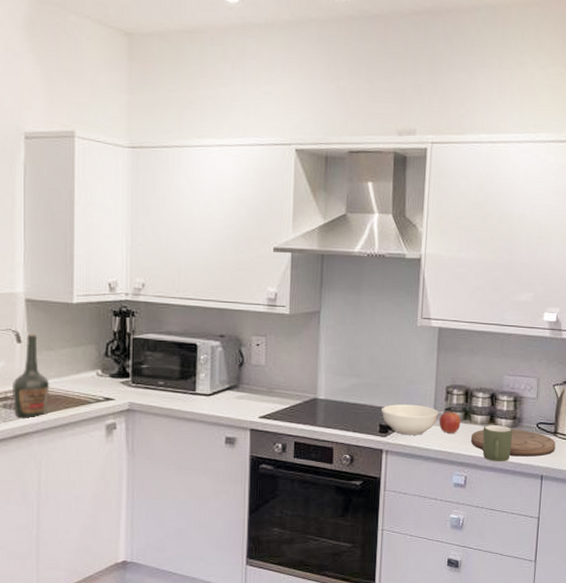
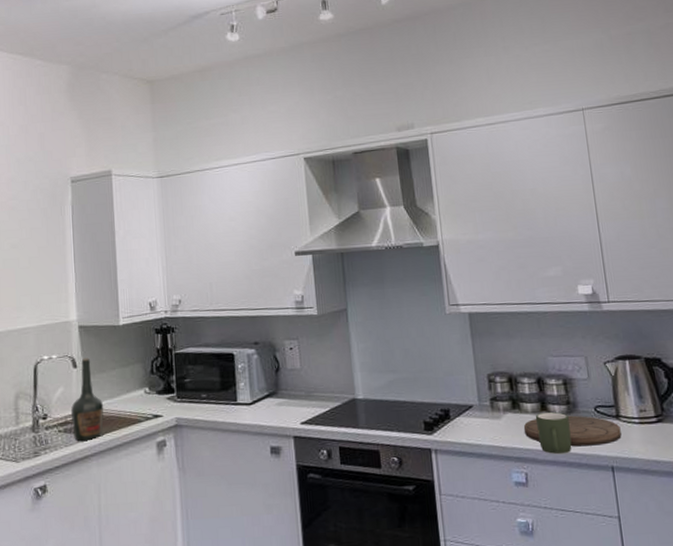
bowl: present [381,404,439,435] -> none [422,396,485,431]
fruit: present [439,411,461,433] -> none [485,400,511,426]

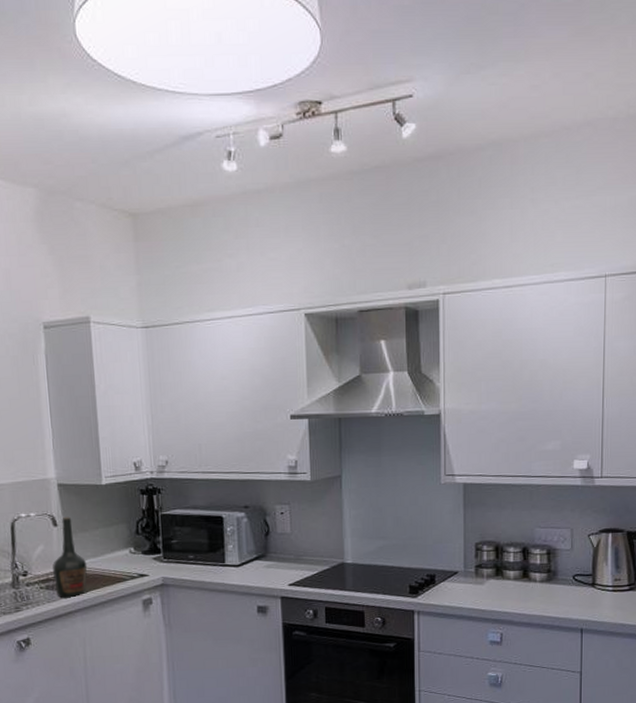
cutting board: present [524,415,622,447] -> none [505,582,594,611]
mug: present [535,411,572,455] -> none [516,579,548,618]

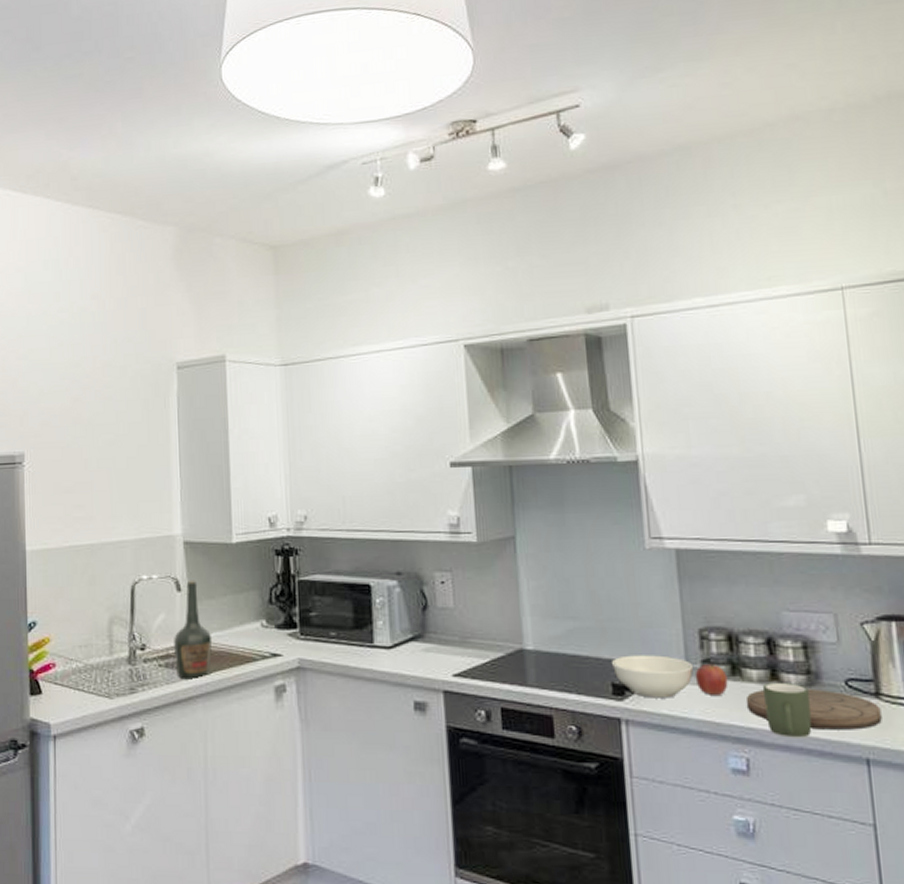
bowl: none [409,563,470,595] -> present [611,655,694,698]
fruit: none [470,567,493,591] -> present [694,663,729,695]
cutting board: none [505,582,594,611] -> present [747,689,882,730]
mug: none [516,579,548,618] -> present [762,682,812,738]

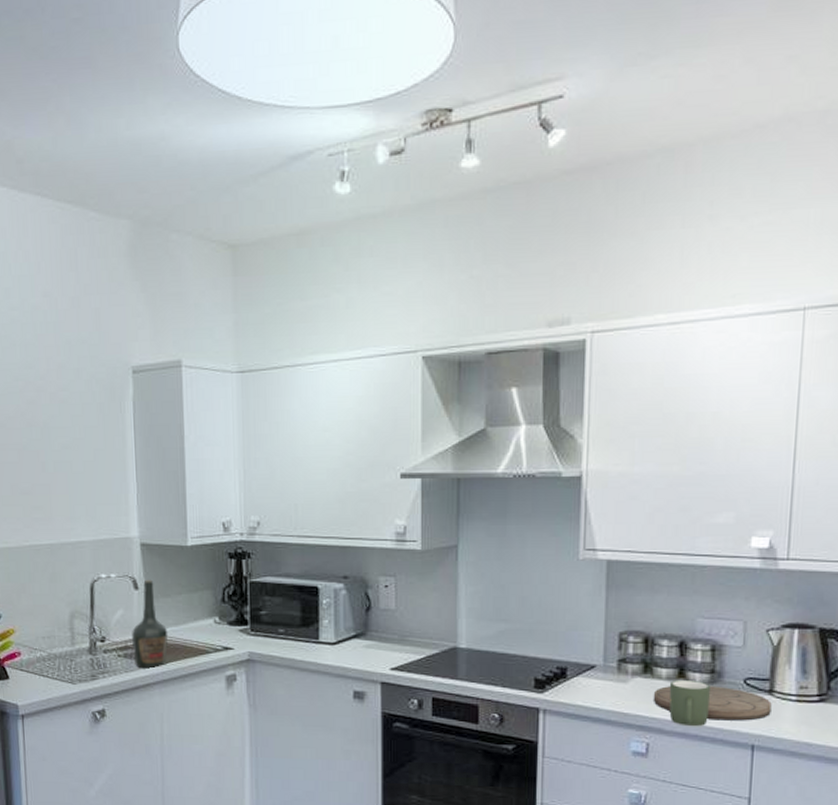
bowl: present [611,655,694,698] -> none [535,654,611,692]
fruit: present [694,663,729,695] -> none [610,662,640,690]

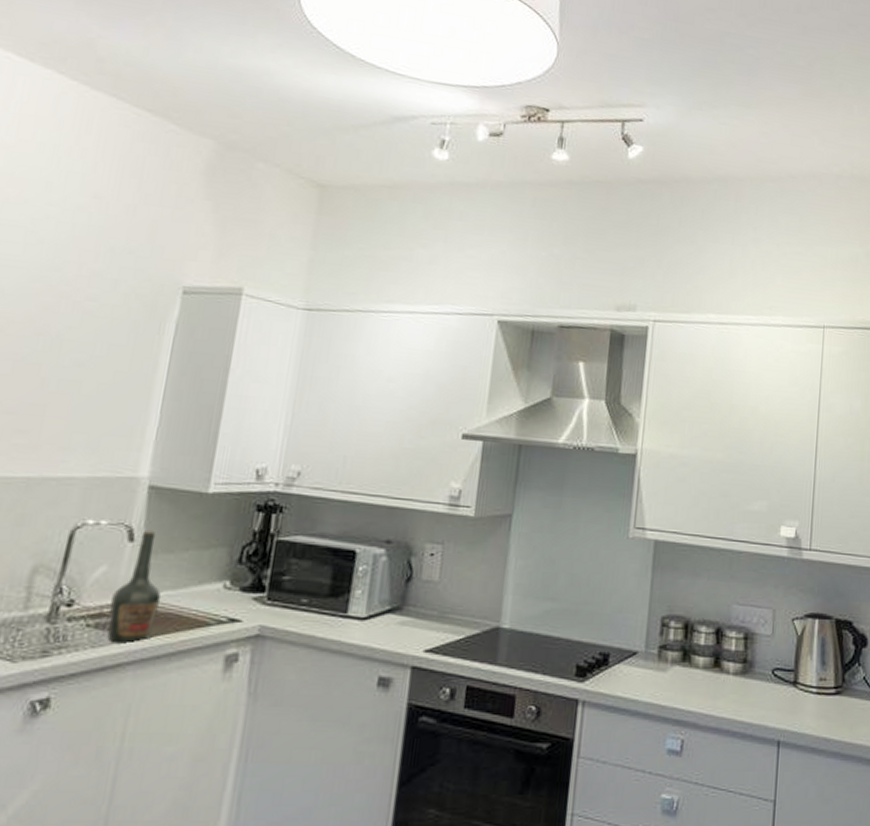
cutting board: present [654,685,772,721] -> none [690,676,796,715]
mug: present [669,679,710,727] -> none [704,669,742,722]

